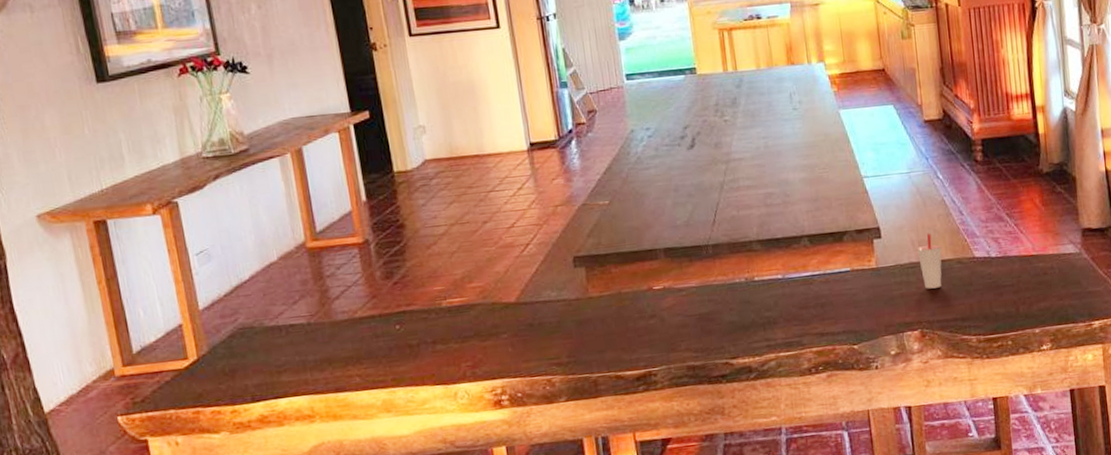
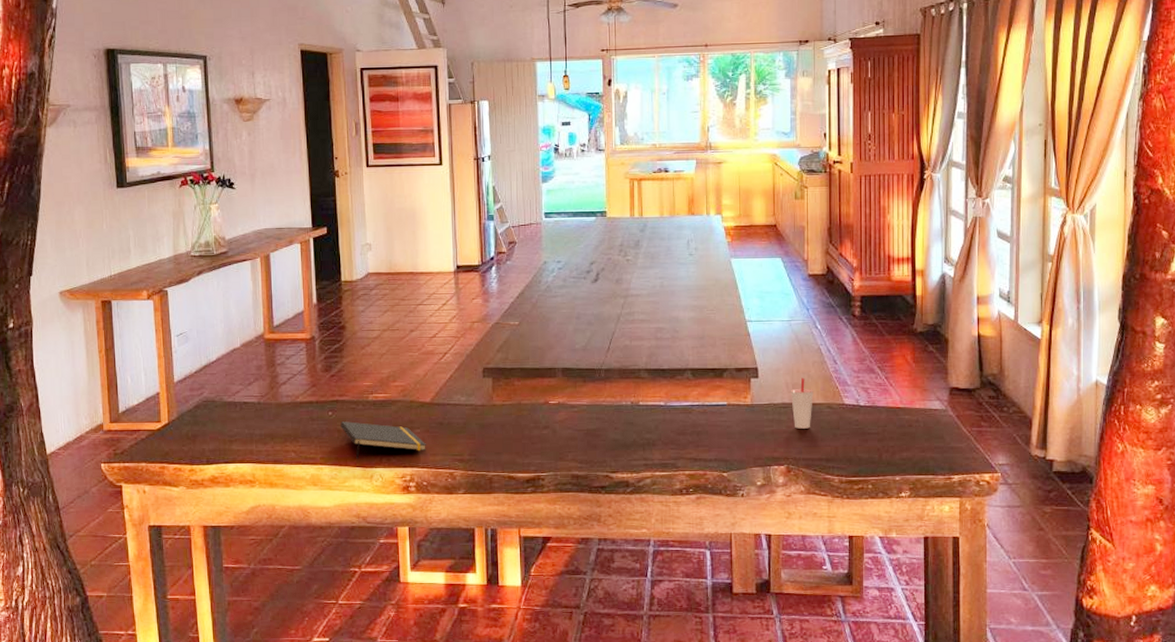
notepad: none [411,333,518,376] -> present [340,421,427,459]

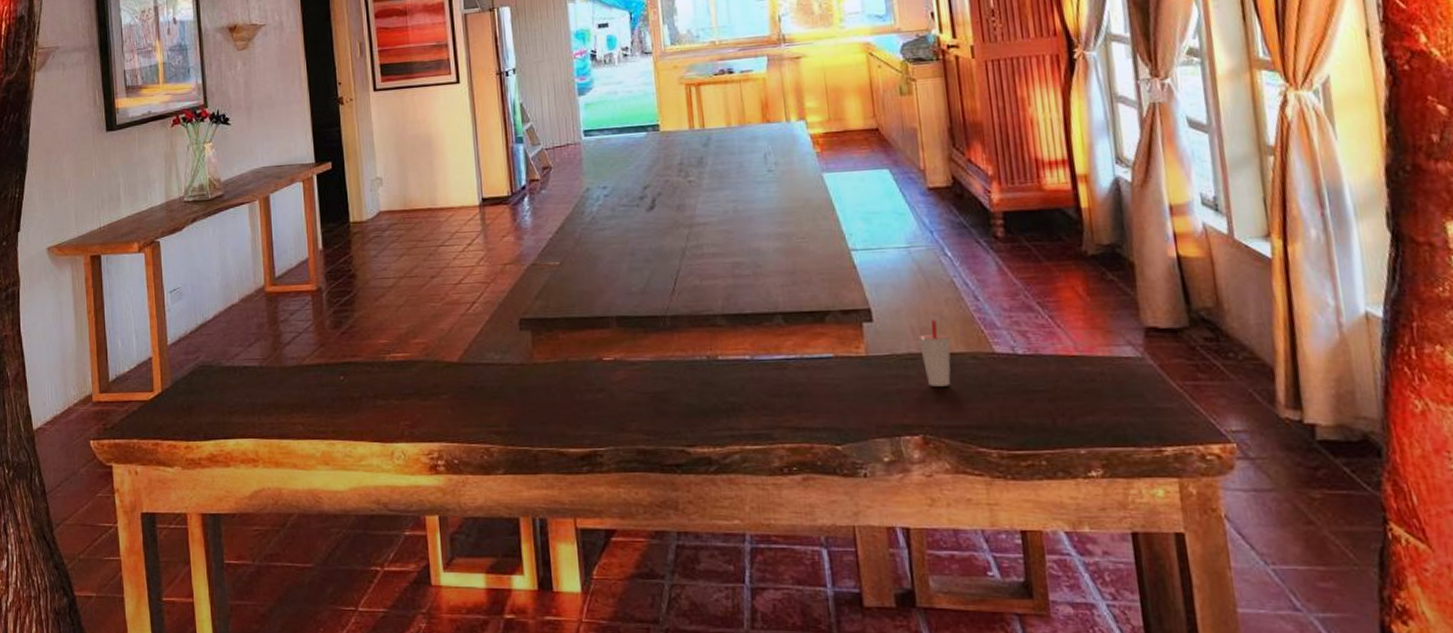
notepad: present [340,421,427,459] -> none [354,387,457,433]

